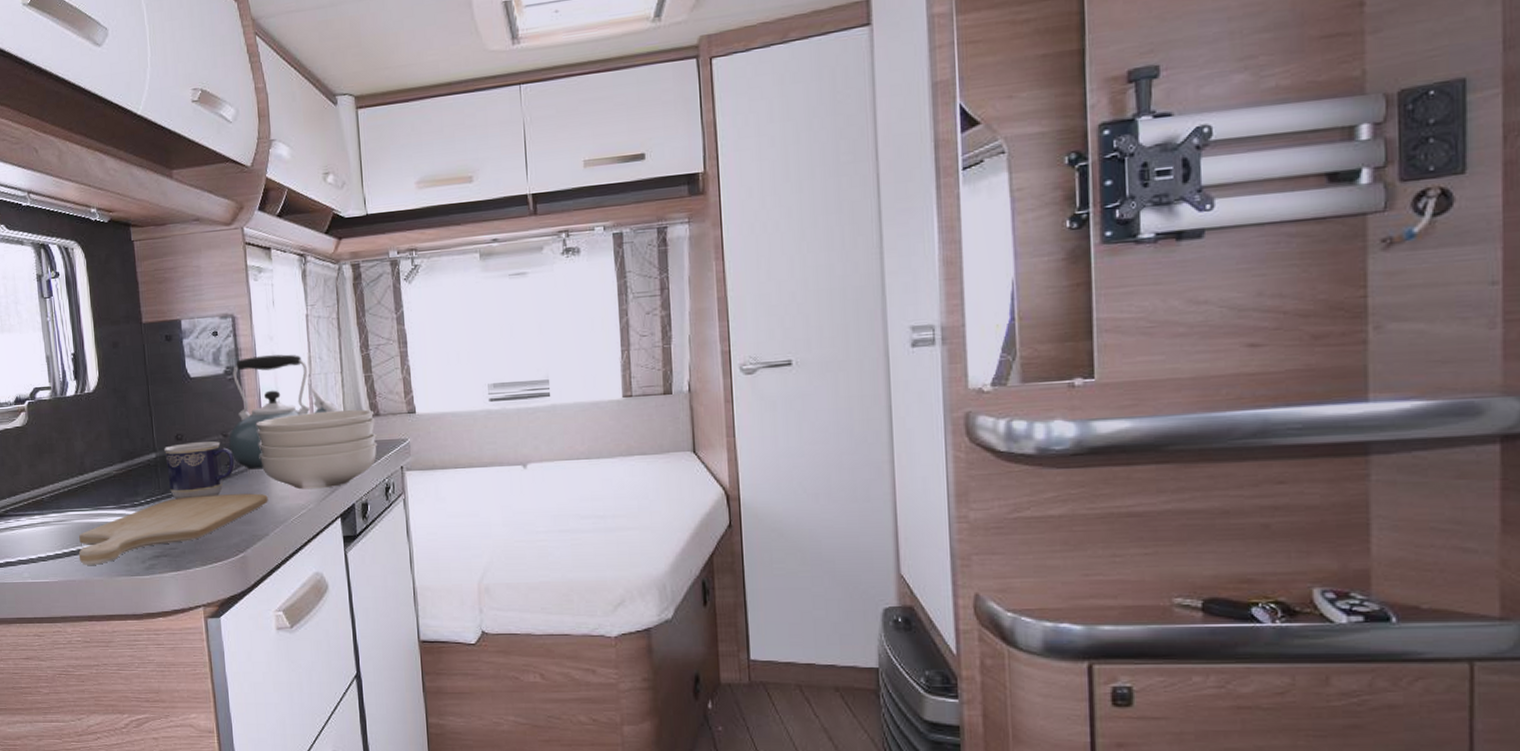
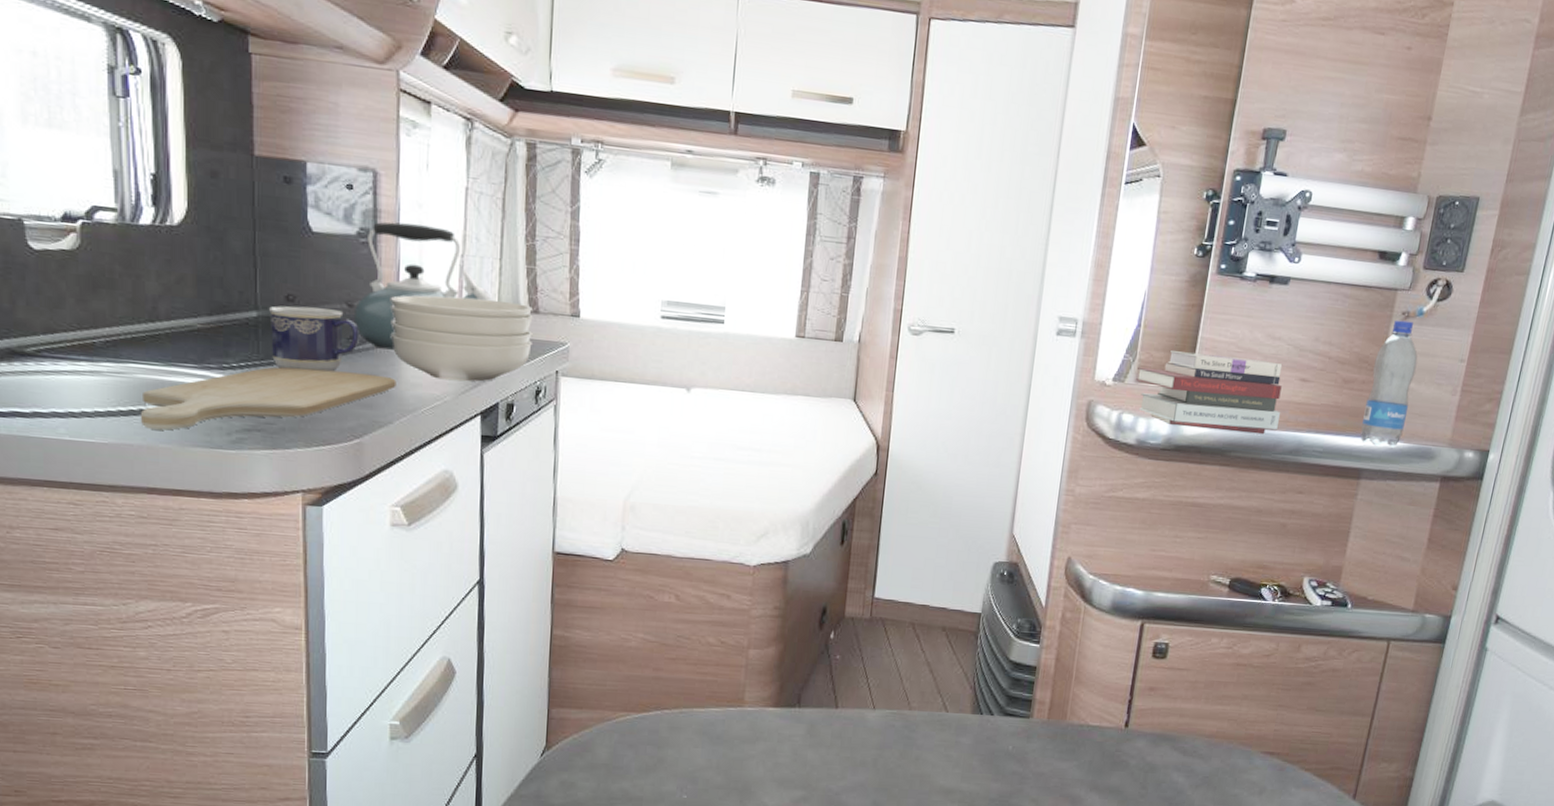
books: none [1021,330,1229,426] -> present [1136,350,1283,435]
bottle: none [1354,248,1423,410] -> present [1360,320,1418,448]

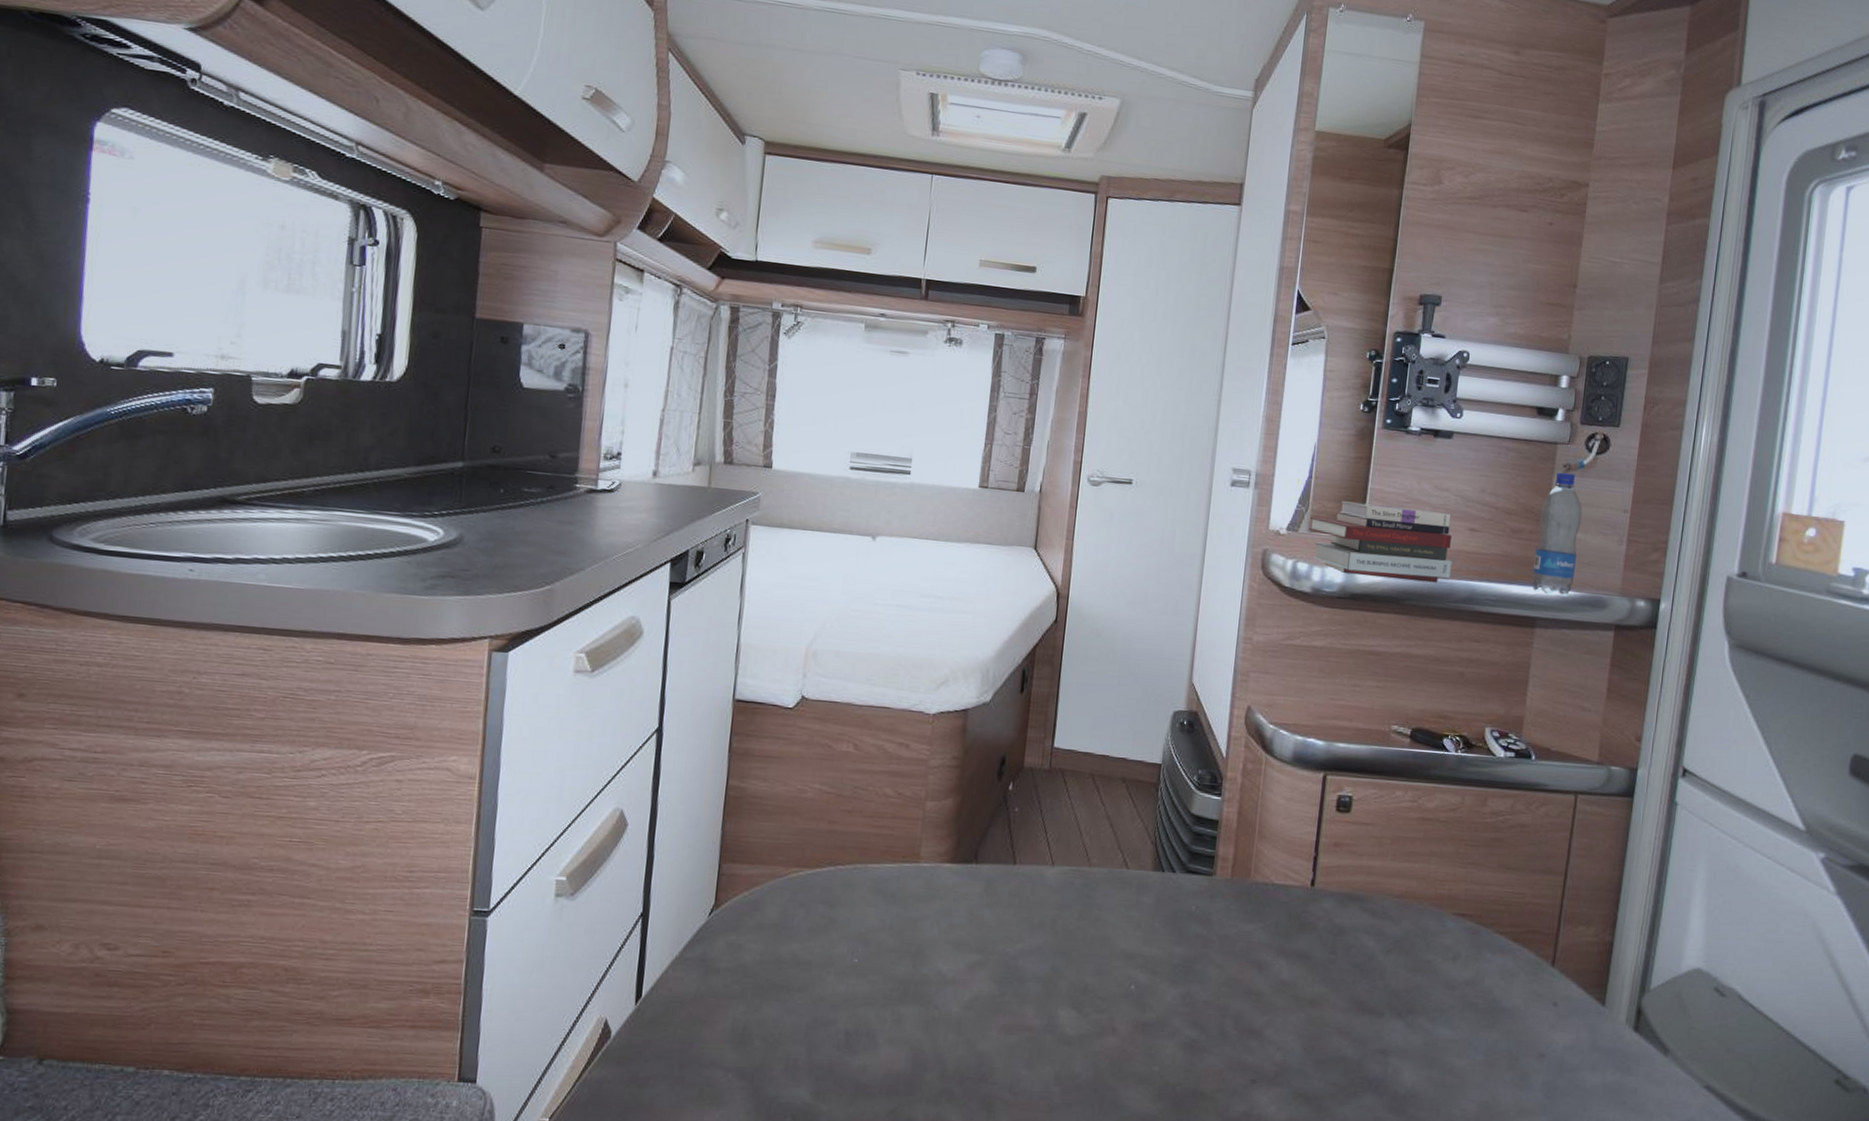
chopping board: present [140,367,397,431] -> none [339,515,591,577]
cup: present [268,305,359,372] -> none [473,456,560,520]
kettle: present [353,222,492,350] -> none [555,378,689,499]
bowl: present [390,295,533,382] -> none [589,447,728,530]

